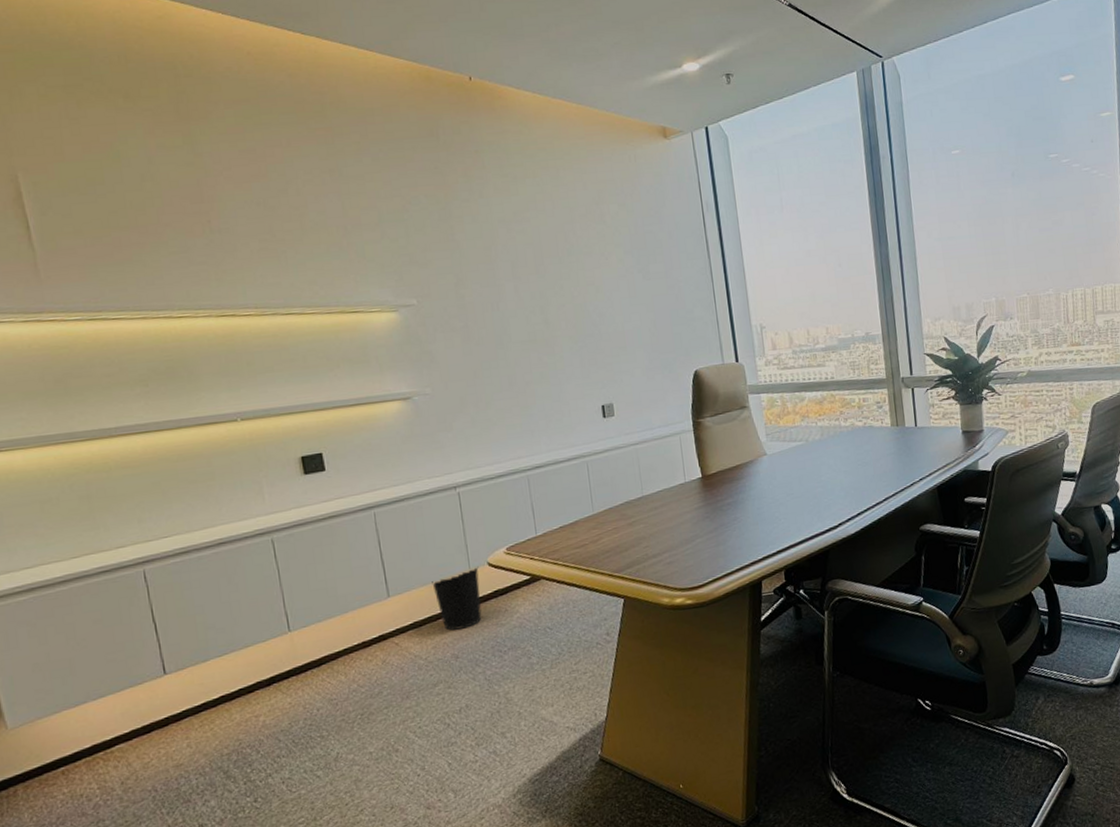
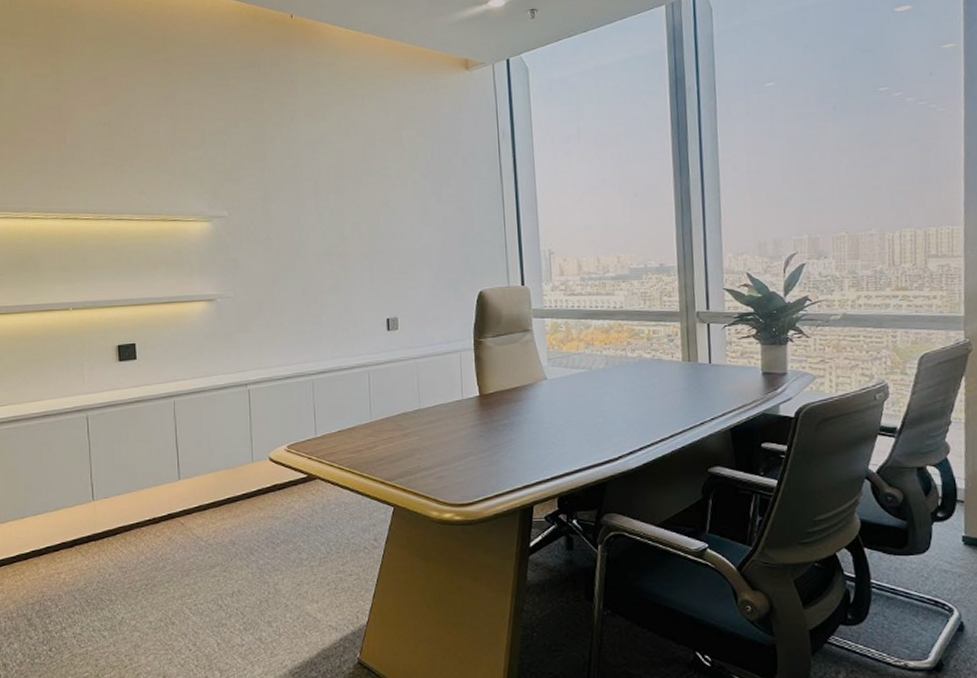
wastebasket: present [432,567,482,631] -> none [218,460,261,517]

